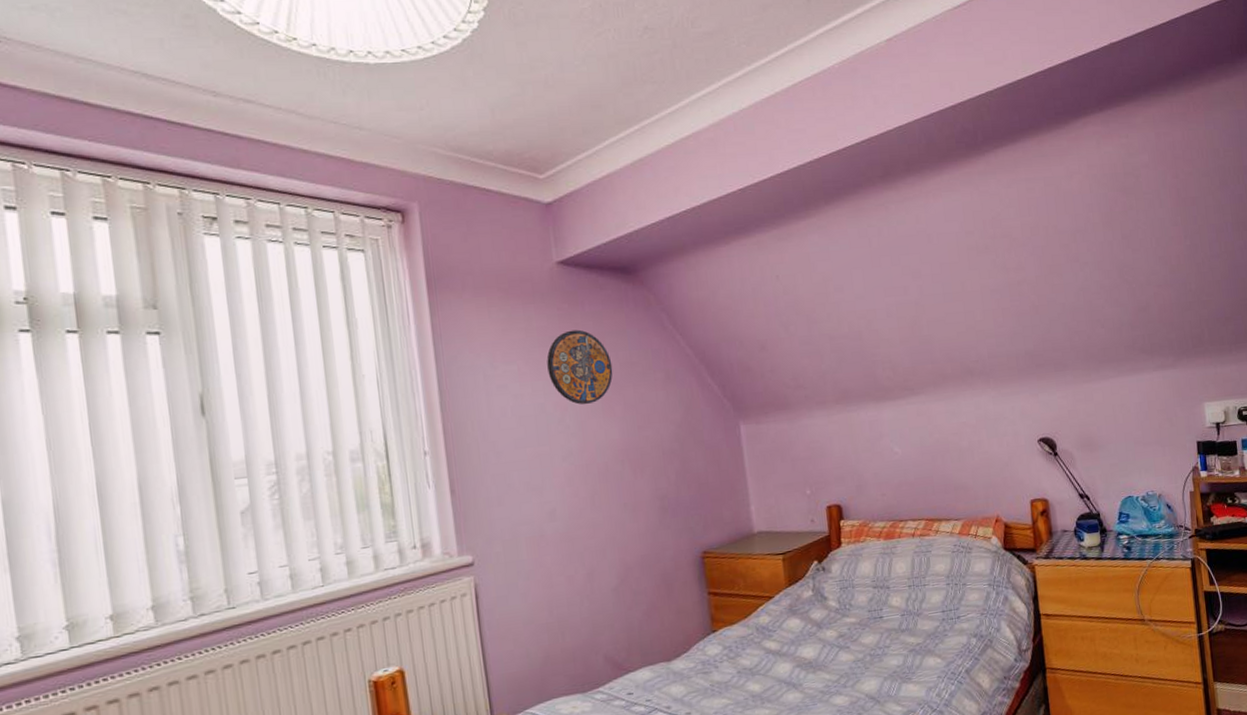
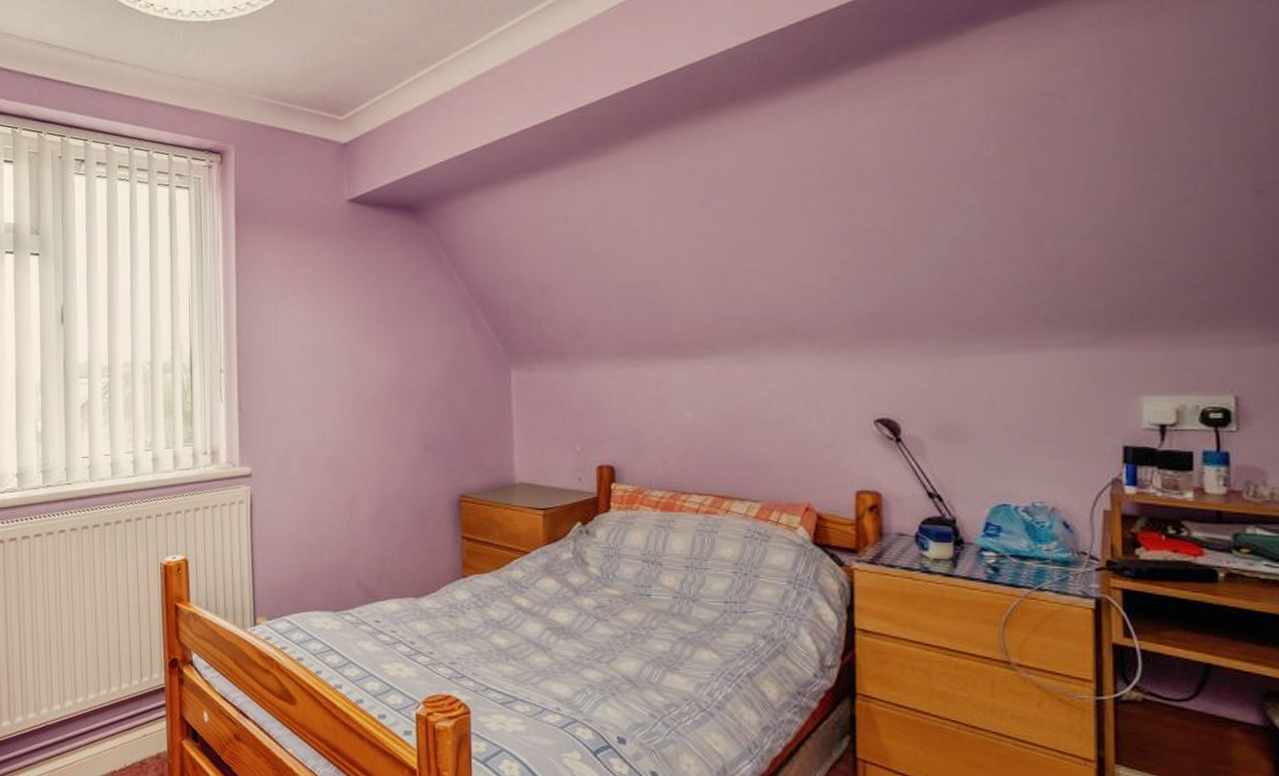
manhole cover: present [546,329,613,405] -> none [330,265,390,337]

